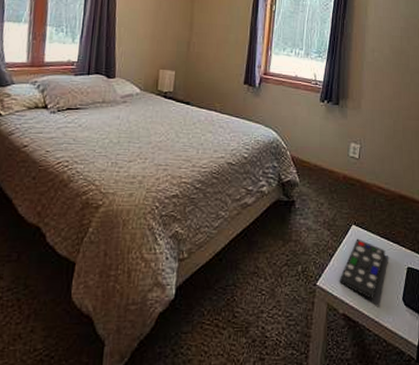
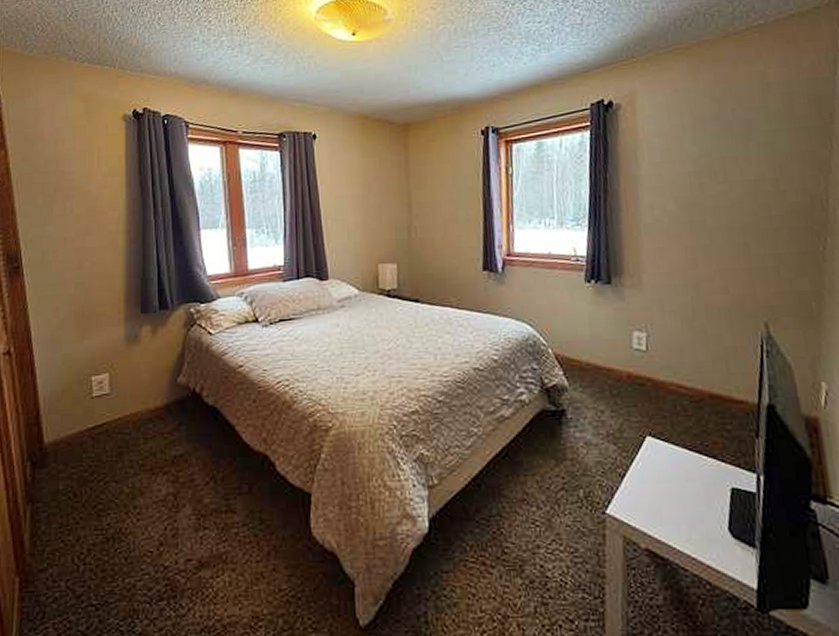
remote control: present [339,238,386,299] -> none [636,453,698,530]

